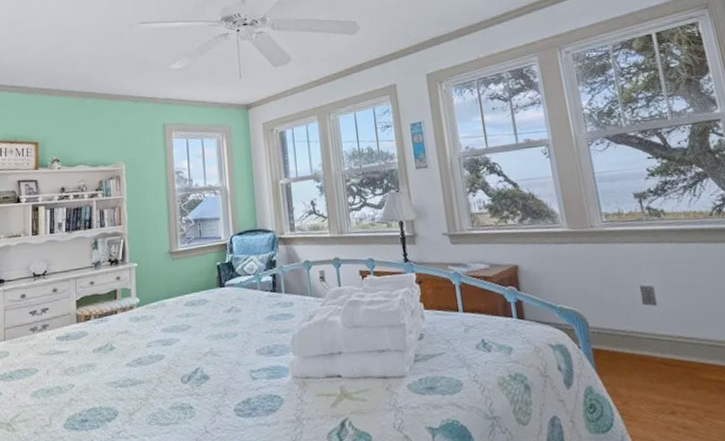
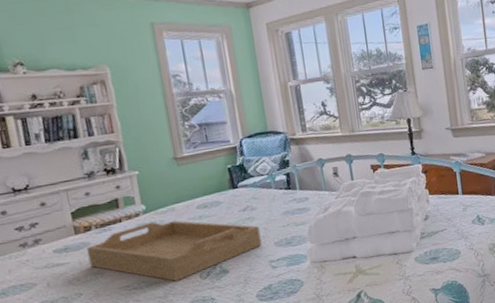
serving tray: none [84,316,244,383] -> present [86,220,262,282]

